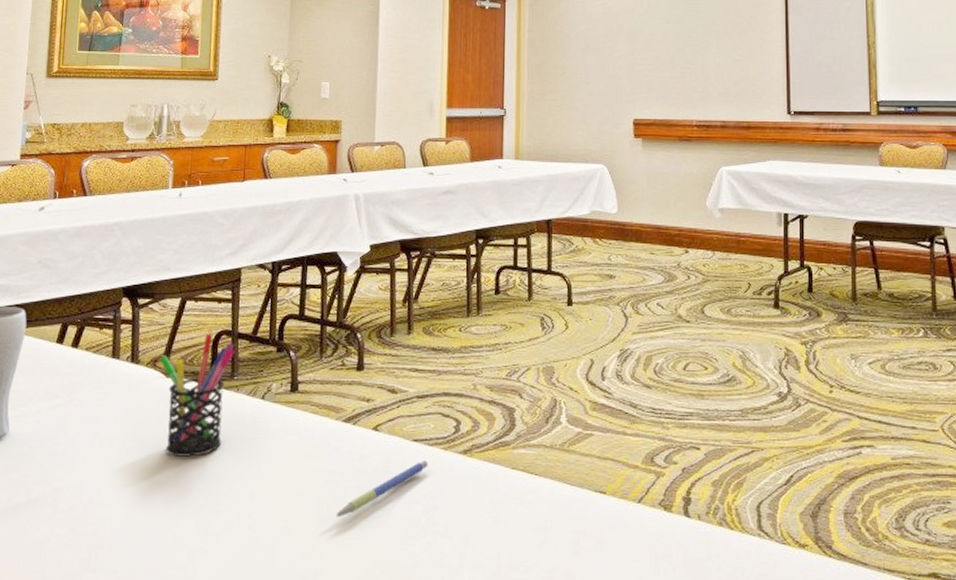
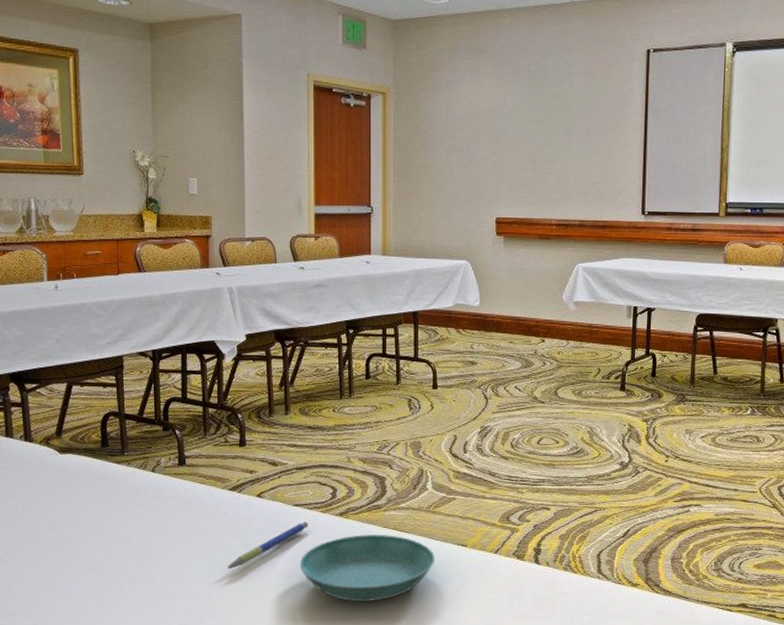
pen holder: present [160,333,236,457] -> none [52,414,124,521]
saucer: none [416,477,569,561] -> present [299,535,435,601]

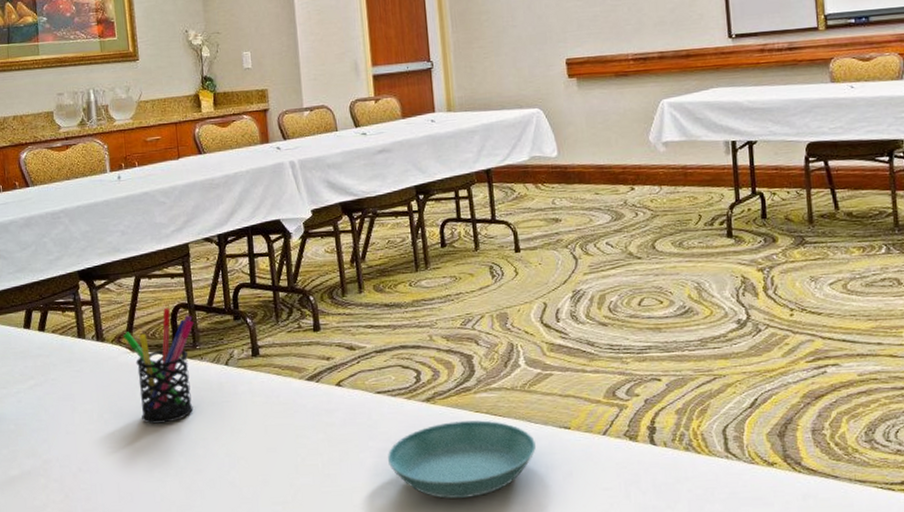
pen holder: none [52,414,124,521] -> present [123,307,195,424]
pen: present [227,522,308,569] -> none [310,410,394,468]

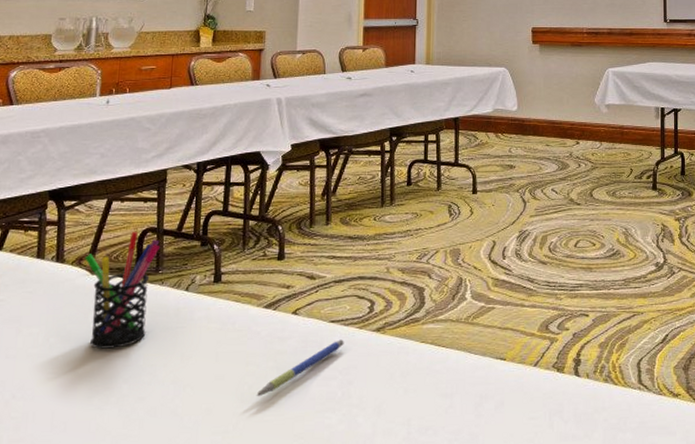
pen: none [310,410,394,468] -> present [256,339,344,396]
saucer: present [387,420,536,499] -> none [332,350,473,428]

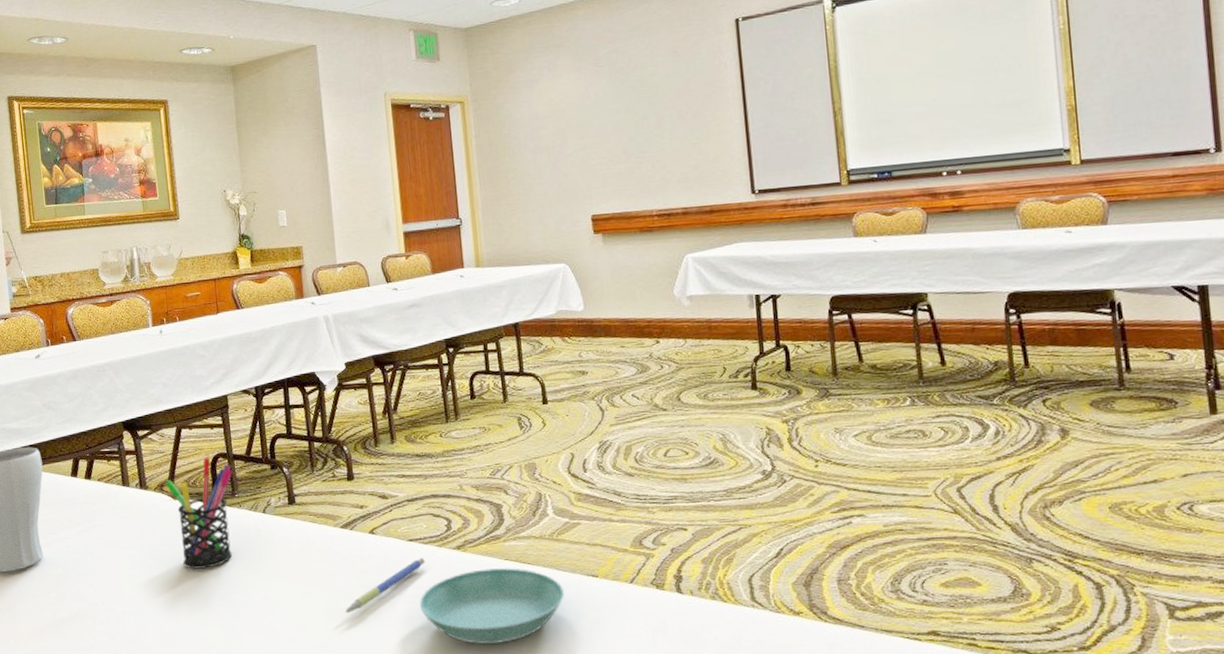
saucer: none [332,350,473,428] -> present [419,568,564,644]

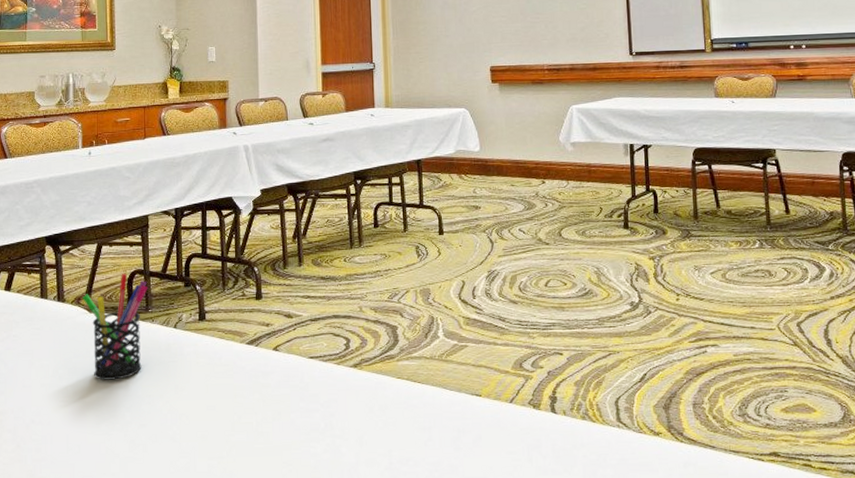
pen: present [345,558,425,613] -> none [245,374,324,426]
saucer: present [419,568,564,644] -> none [316,386,450,458]

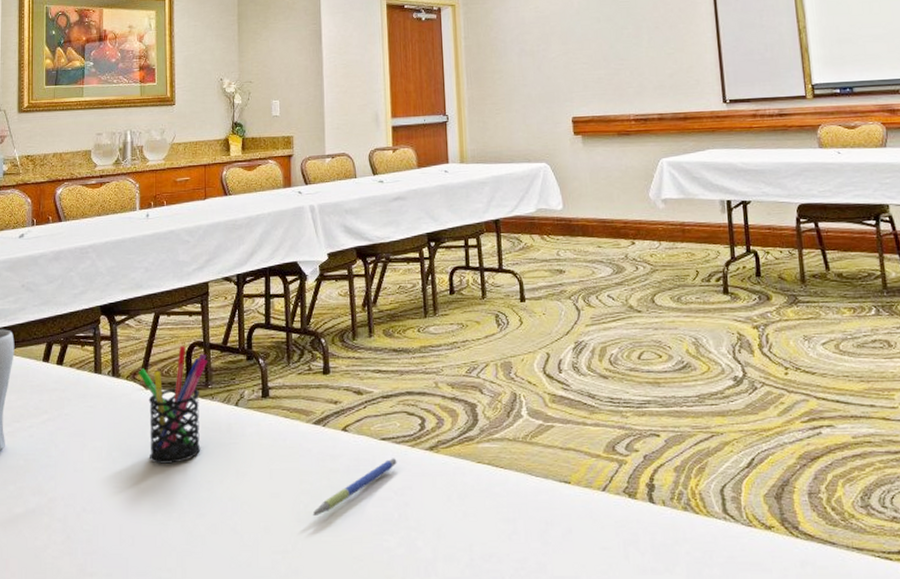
pen: none [245,374,324,426] -> present [312,458,397,515]

